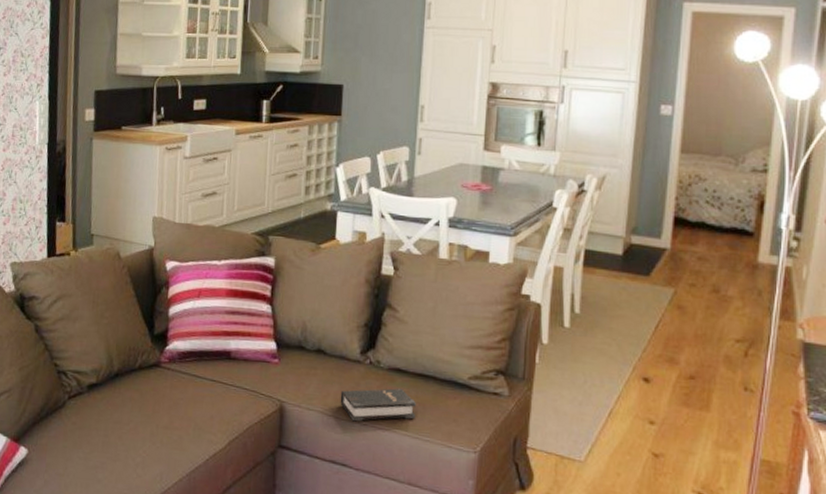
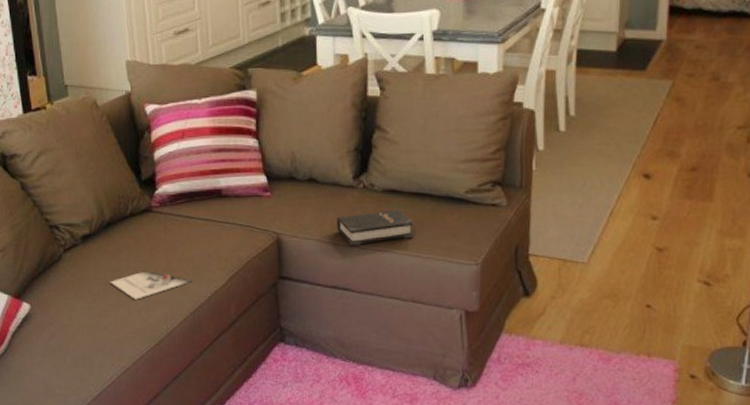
architectural model: none [110,426,192,455] -> present [110,271,192,300]

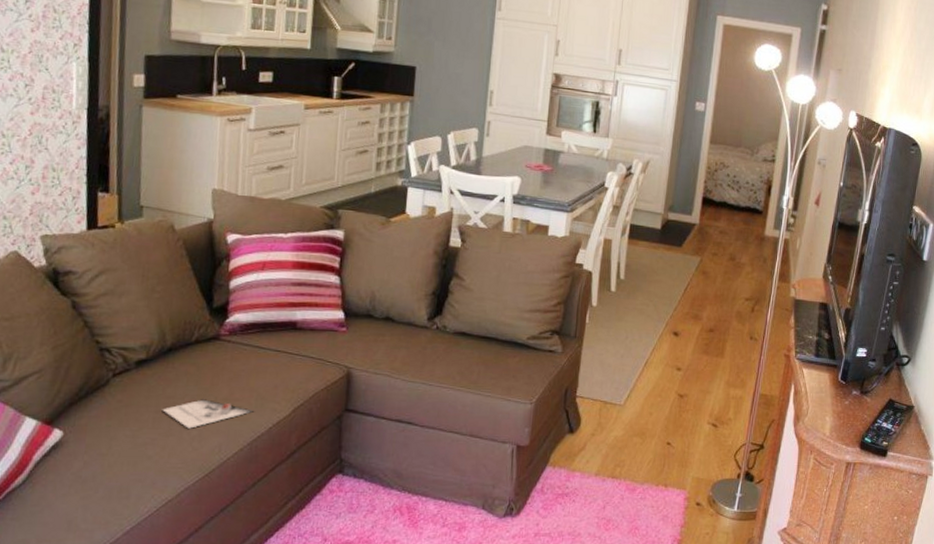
hardback book: present [336,210,415,246] -> none [407,350,480,383]

